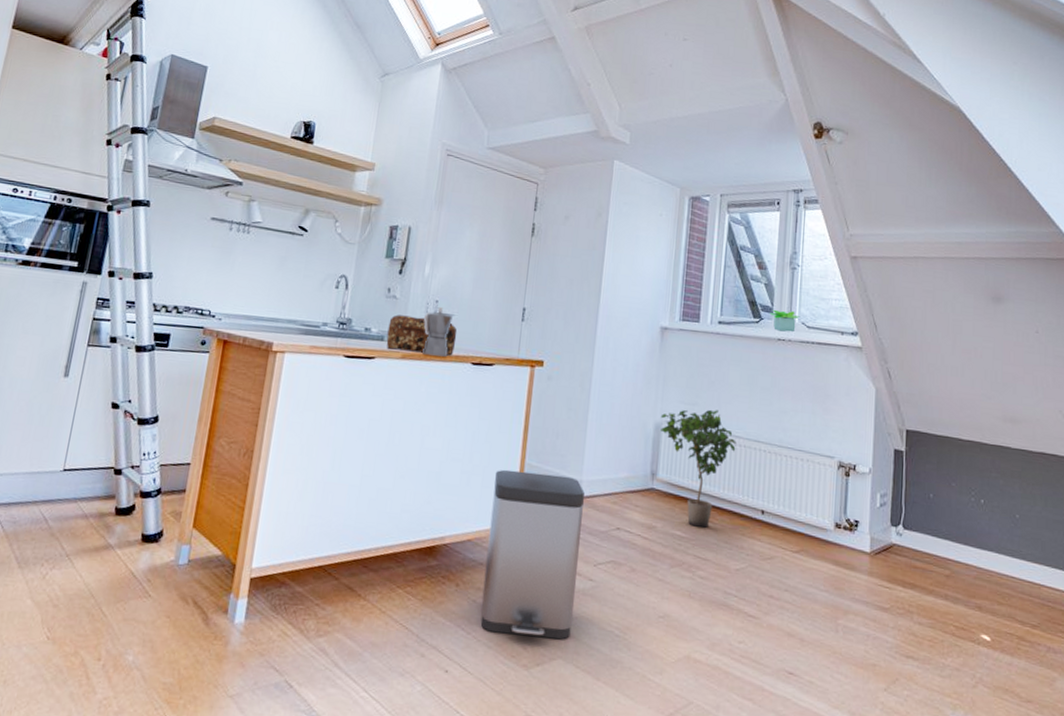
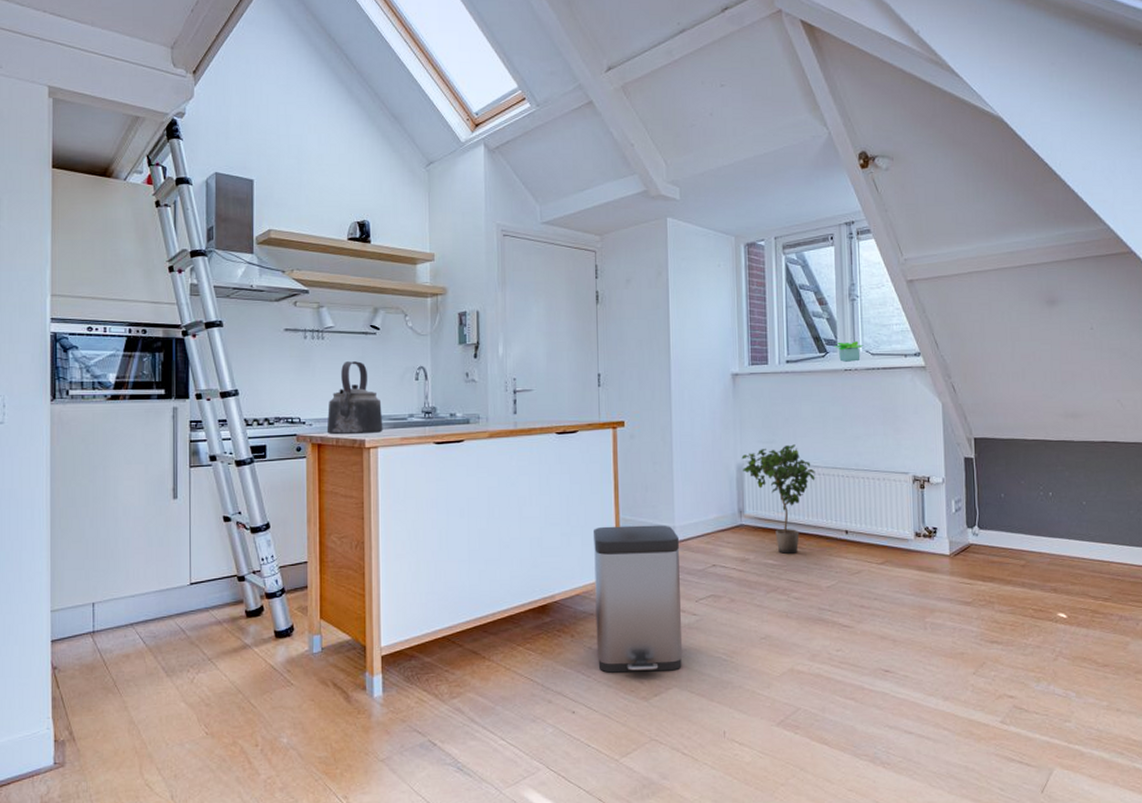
kettle: none [235,259,297,338] -> present [326,361,383,435]
bread loaf: present [386,315,458,356] -> none [472,396,539,432]
coffeepot: present [421,306,453,358] -> none [505,383,533,432]

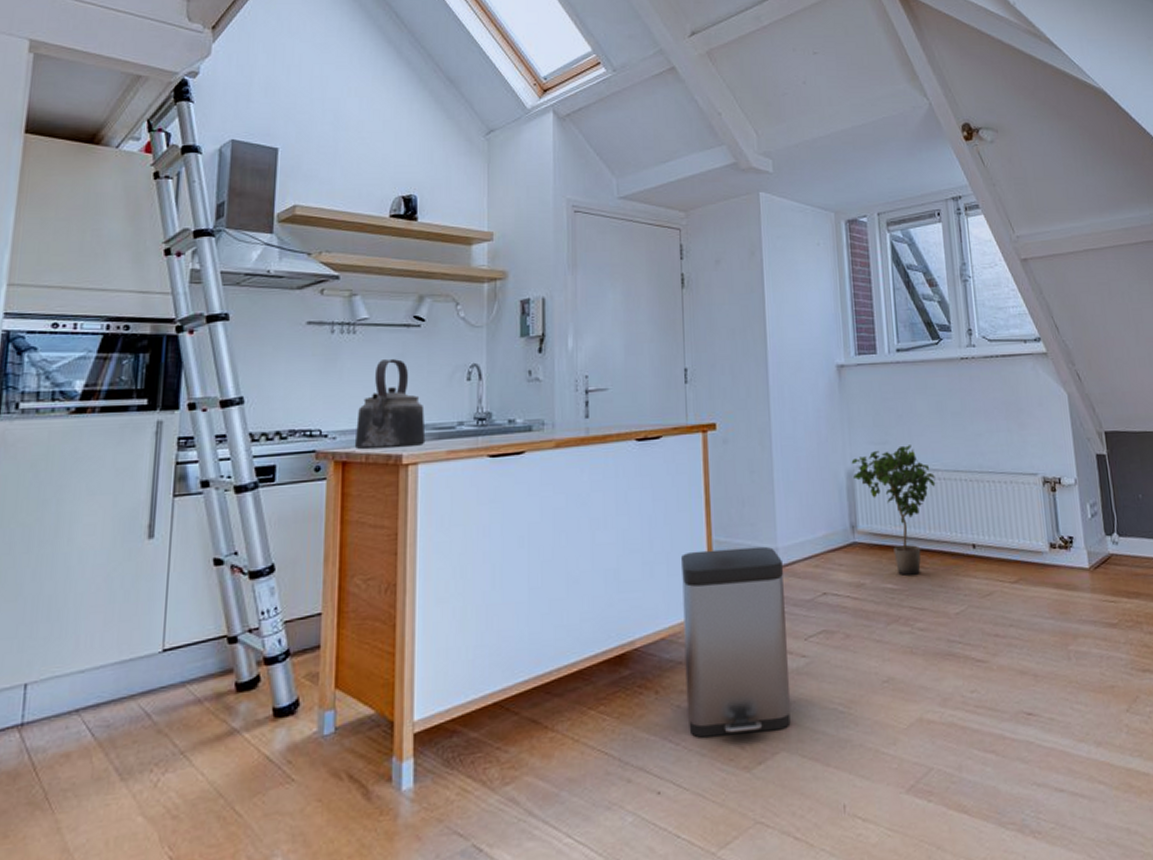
potted plant: present [834,341,864,362] -> none [947,326,980,350]

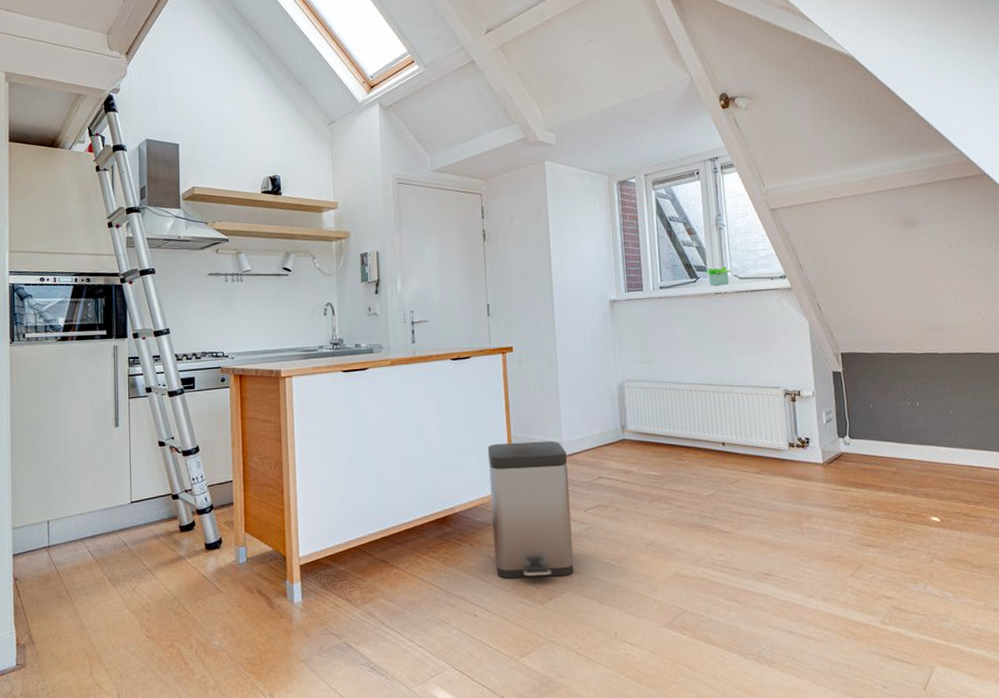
kettle: present [354,359,426,450] -> none [247,300,297,367]
potted plant: present [851,445,936,576] -> none [621,364,692,465]
potted plant: none [947,326,980,350] -> present [704,267,732,286]

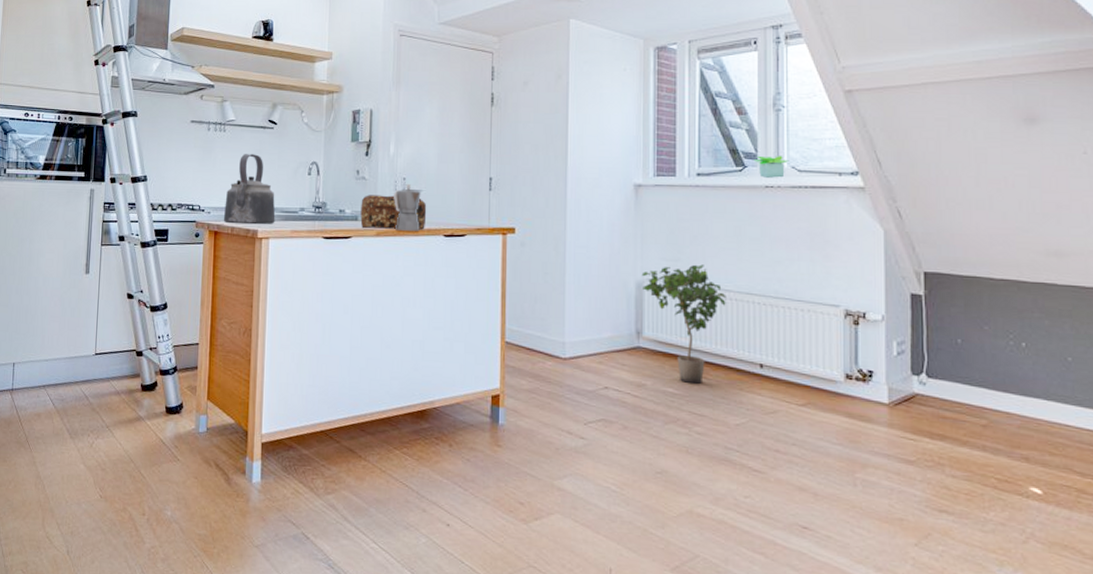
kettle: none [247,300,297,367] -> present [223,154,276,225]
bread loaf: none [374,327,435,360] -> present [360,195,427,230]
coffeepot: none [404,315,430,360] -> present [394,183,421,232]
pedal bin: present [487,441,574,579] -> none [475,335,569,496]
potted plant: none [621,364,692,465] -> present [641,264,726,384]

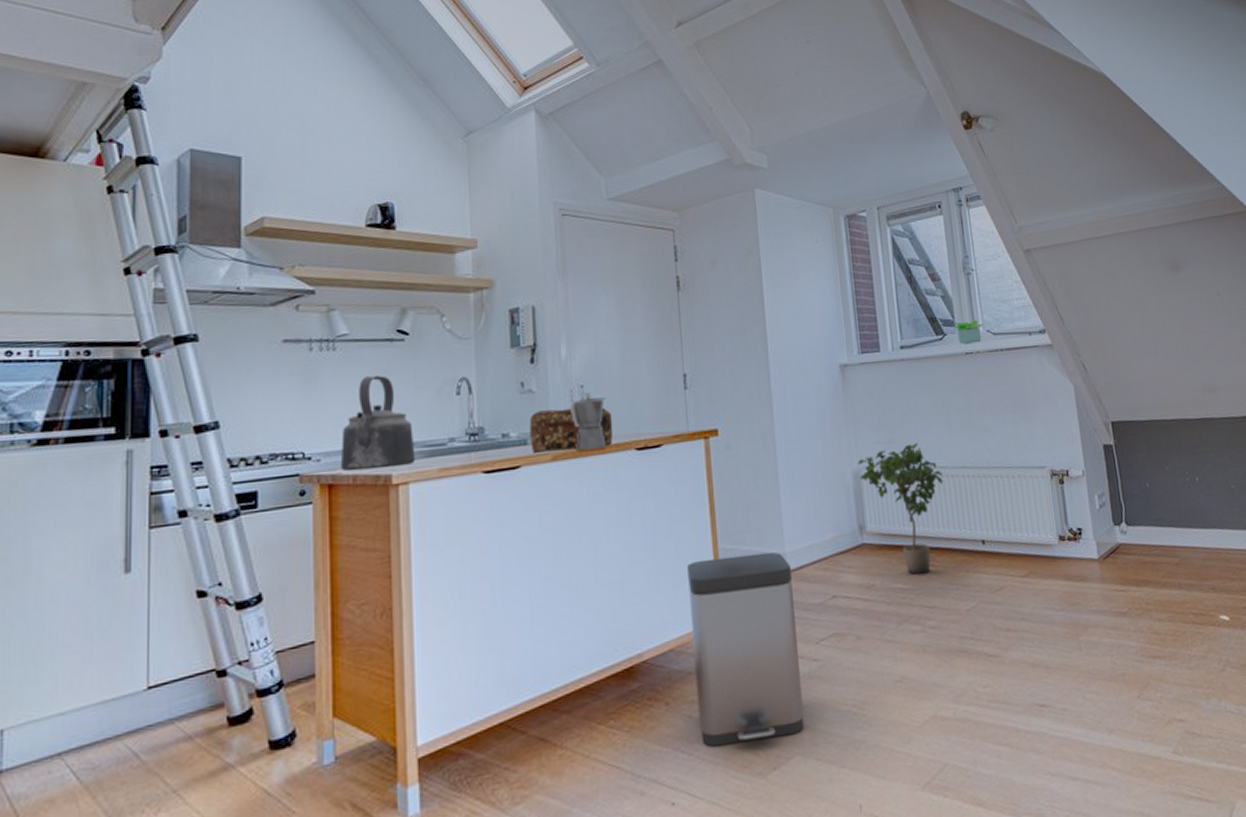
pedal bin: none [475,335,569,496] -> present [686,552,805,747]

